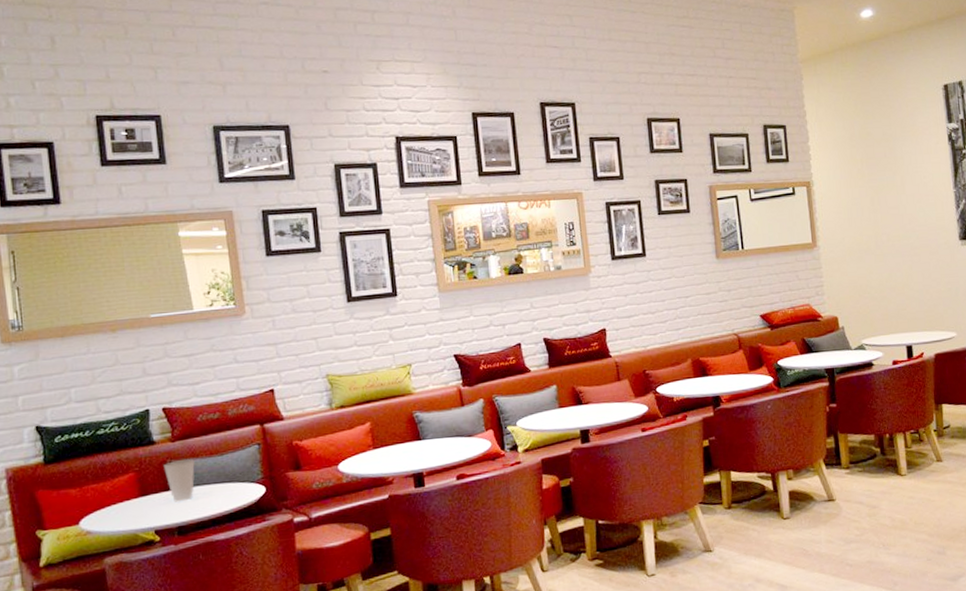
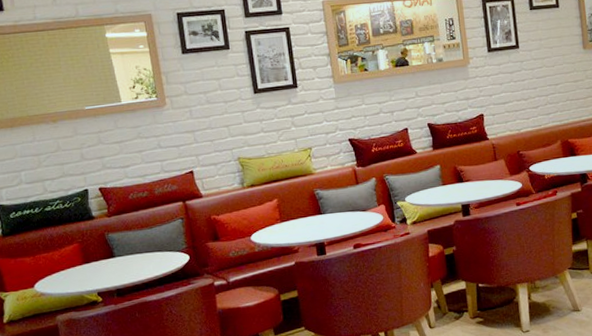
cup: present [164,458,195,503] -> none [102,231,129,269]

